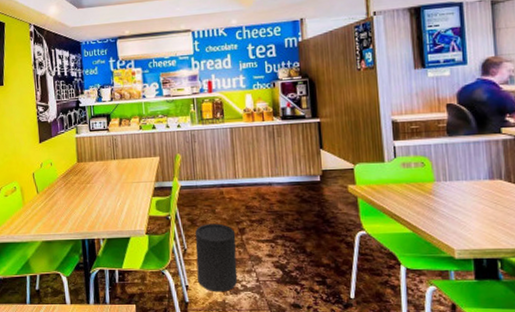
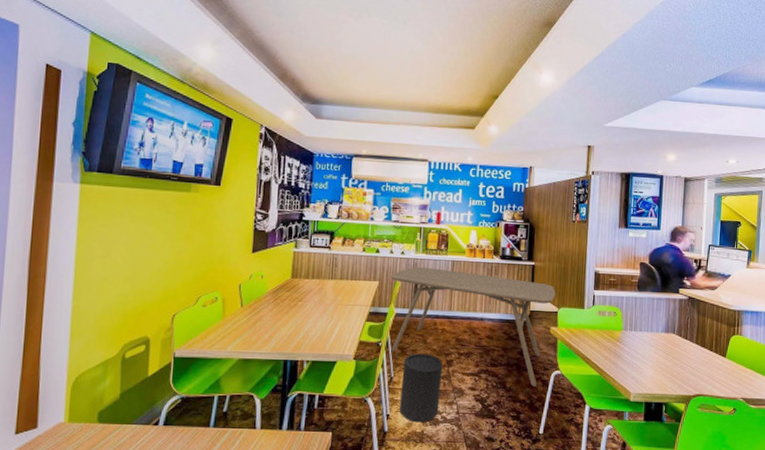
dining table: none [170,137,349,249] -> present [391,267,556,386]

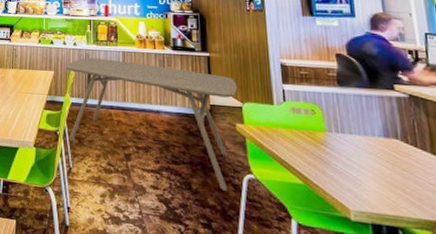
trash can: present [399,353,443,423] -> none [79,144,121,221]

